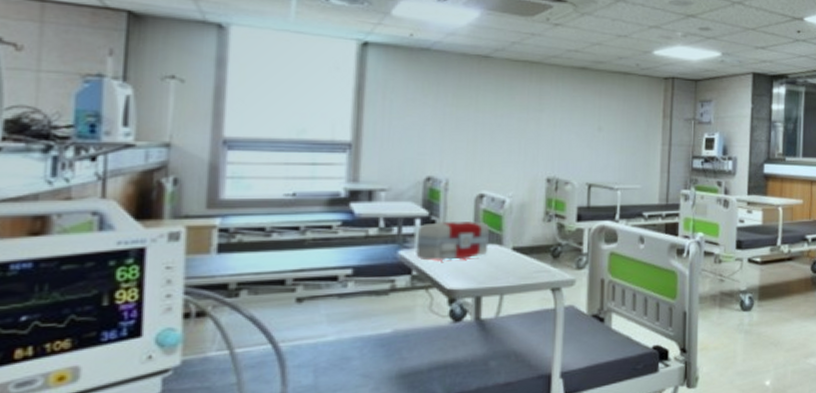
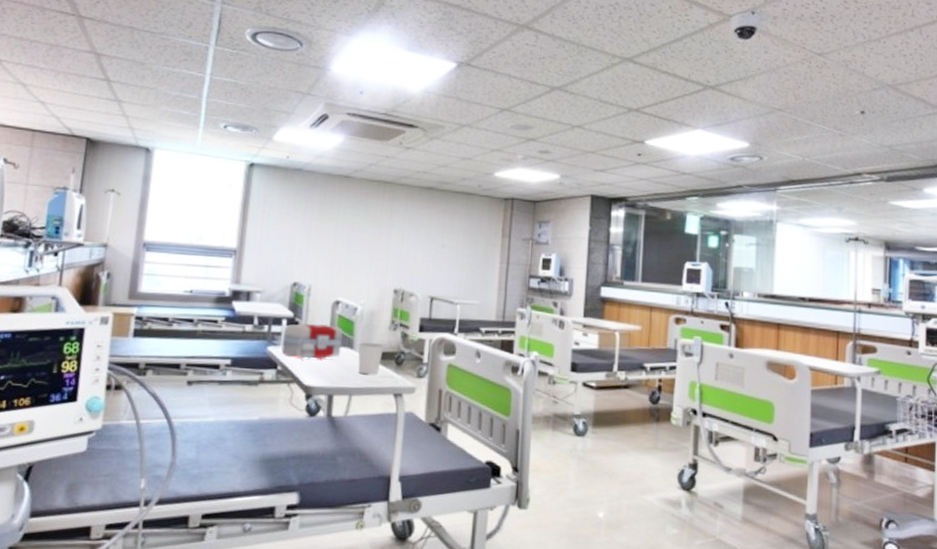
dixie cup: none [508,237,539,272] -> present [358,342,385,375]

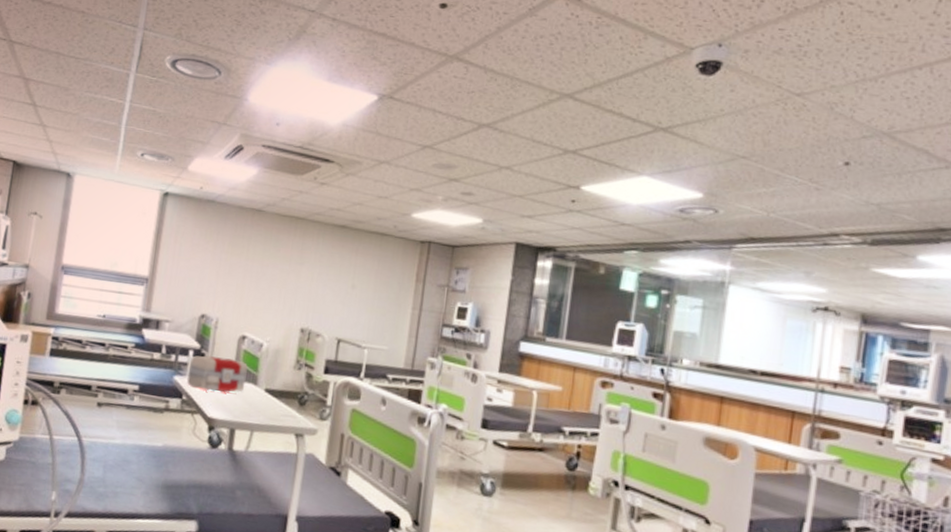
dixie cup: present [358,342,385,375] -> none [260,379,288,413]

